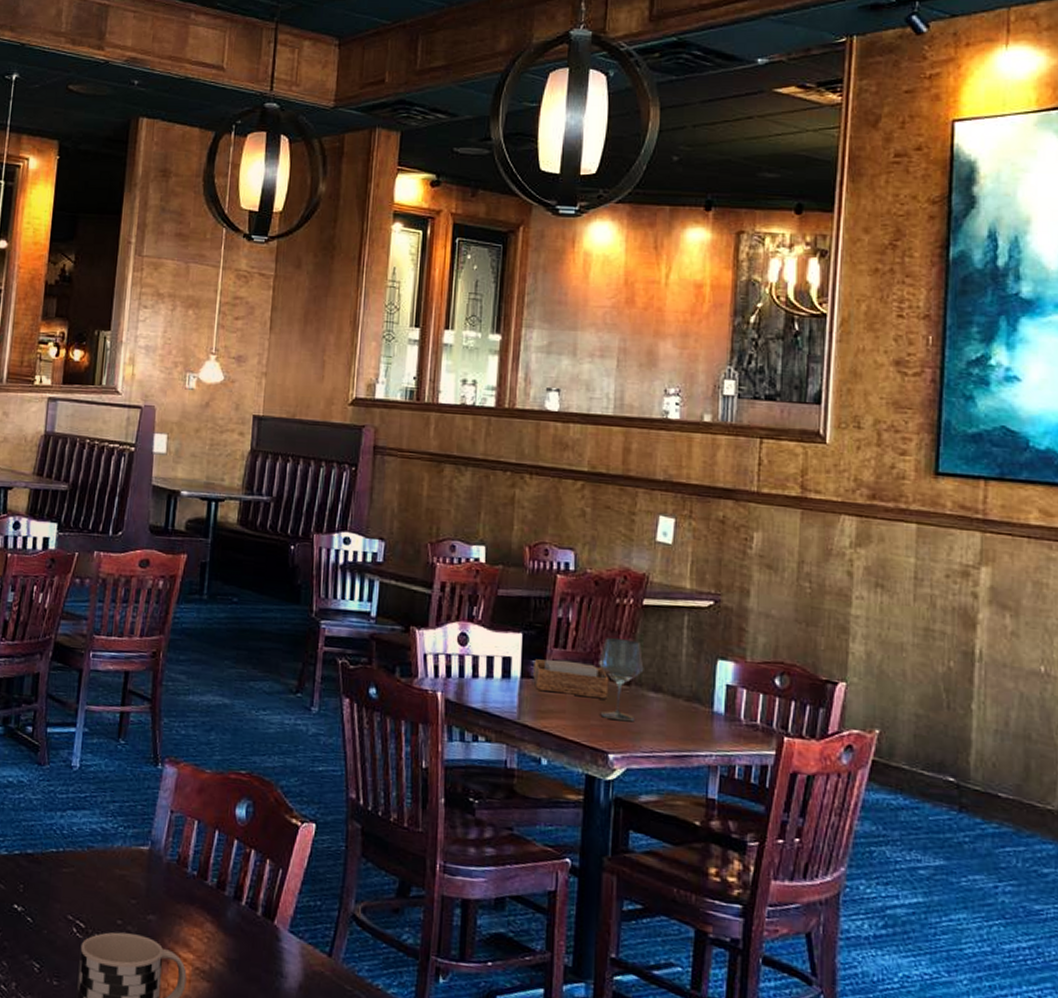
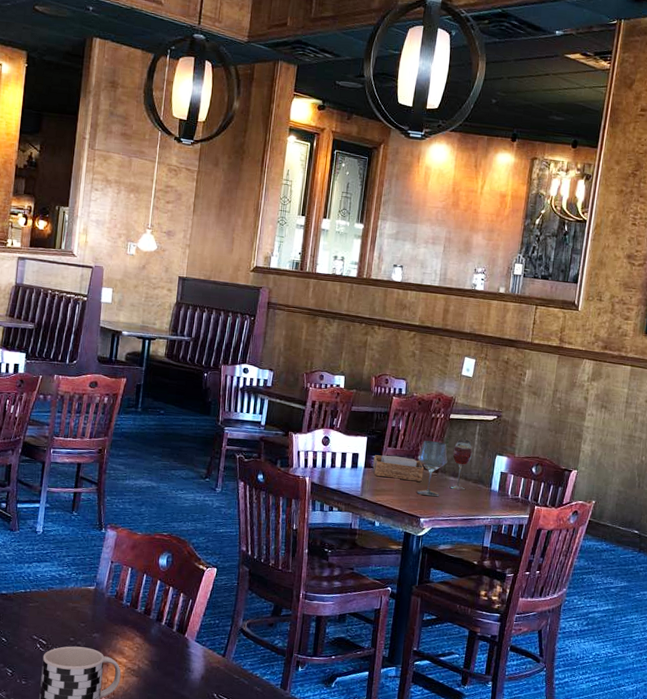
wineglass: none [649,635,681,713] -> present [449,439,473,491]

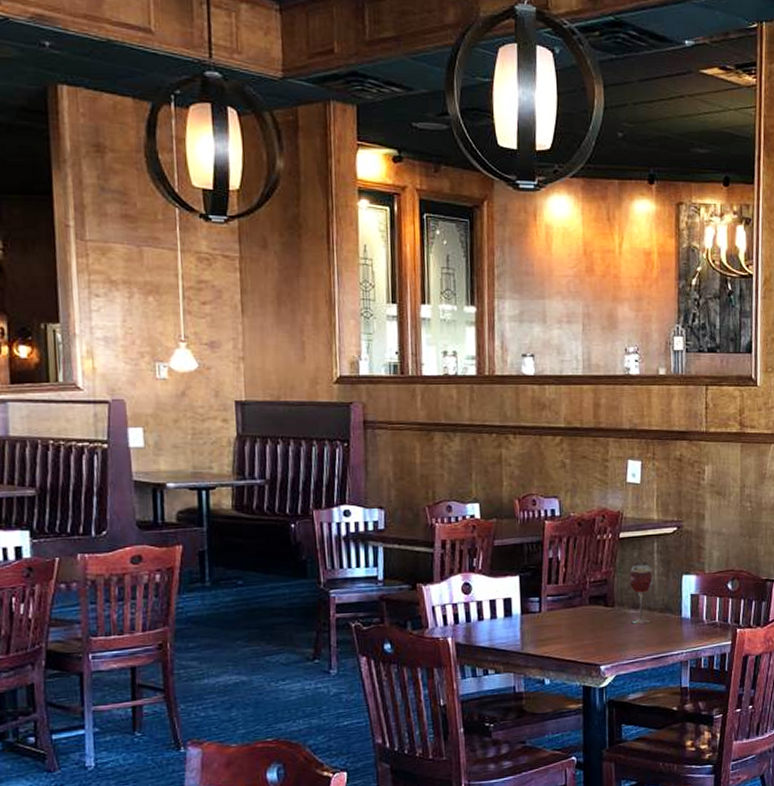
napkin holder: present [373,455,424,482] -> none [531,593,597,623]
wine glass: present [416,440,448,497] -> none [586,568,624,638]

